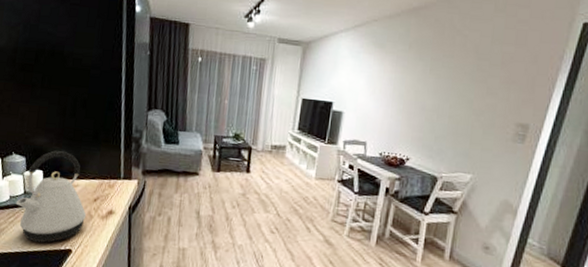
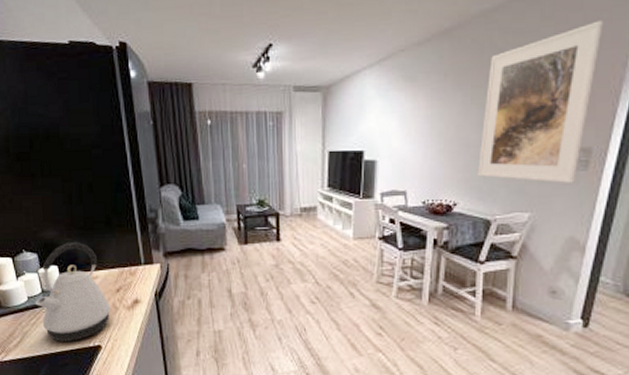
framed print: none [429,18,546,153] -> present [477,20,603,183]

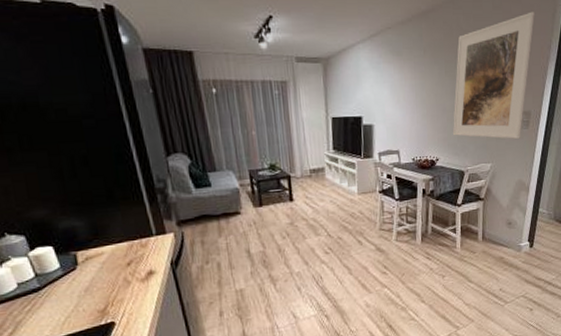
kettle: present [35,243,111,342] -> none [28,219,123,325]

